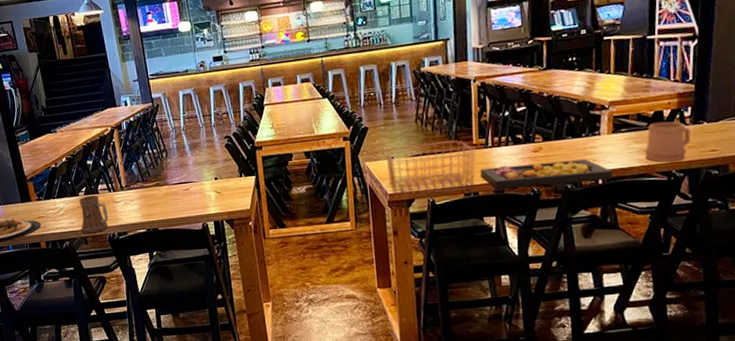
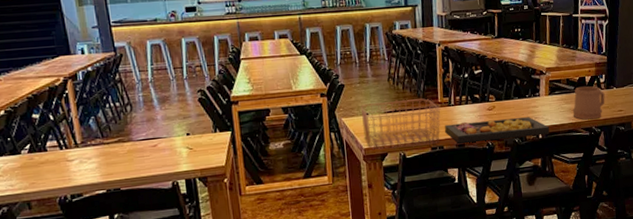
beer mug: present [79,194,108,234] -> none [21,152,59,198]

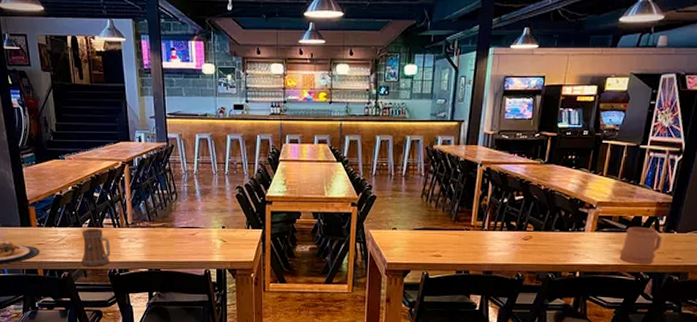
beer mug: none [21,152,59,198] -> present [82,228,110,267]
basket: present [360,98,441,150] -> none [388,218,472,268]
food tray: present [445,117,550,143] -> none [473,248,589,274]

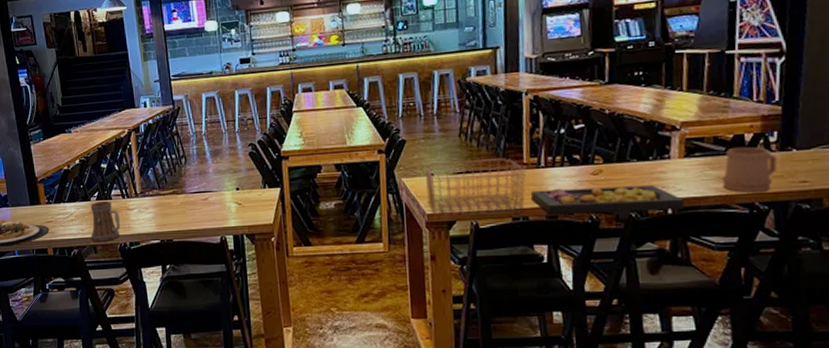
basket: none [388,218,472,268] -> present [424,158,527,217]
food tray: none [473,248,589,274] -> present [531,185,684,215]

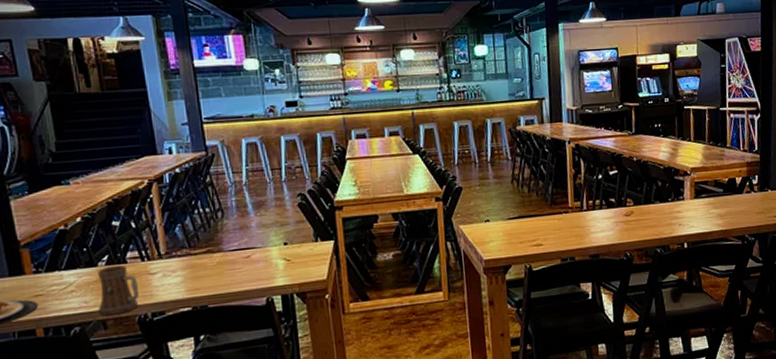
basket: present [424,158,527,217] -> none [480,203,572,262]
food tray: present [531,185,684,215] -> none [576,223,696,254]
beer mug: present [721,146,778,193] -> none [721,188,759,227]

